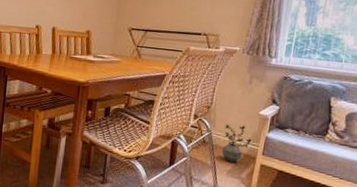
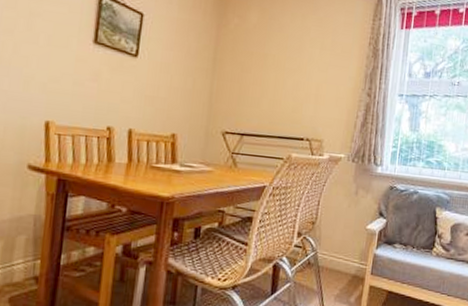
potted plant: present [221,124,252,162] -> none [328,242,360,285]

